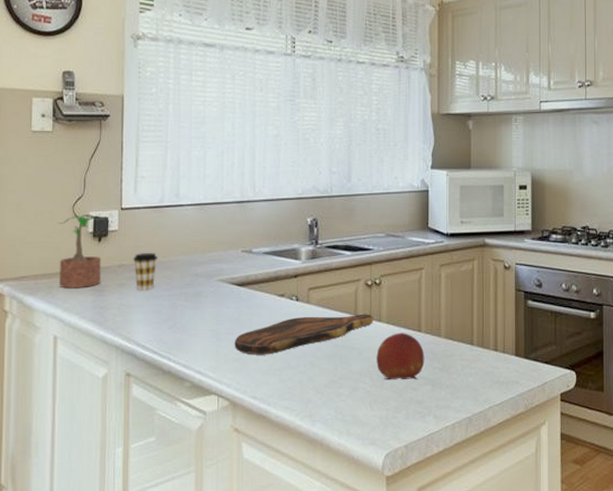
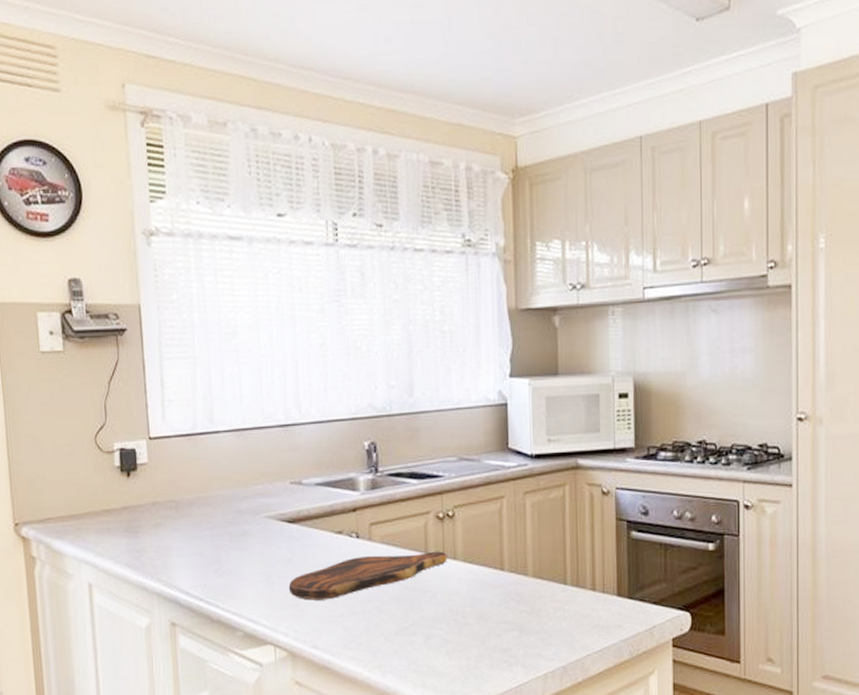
potted plant: present [59,215,102,289] -> none [81,446,134,531]
coffee cup: present [133,253,158,291] -> none [167,488,195,531]
fruit: present [376,333,425,380] -> none [453,572,510,626]

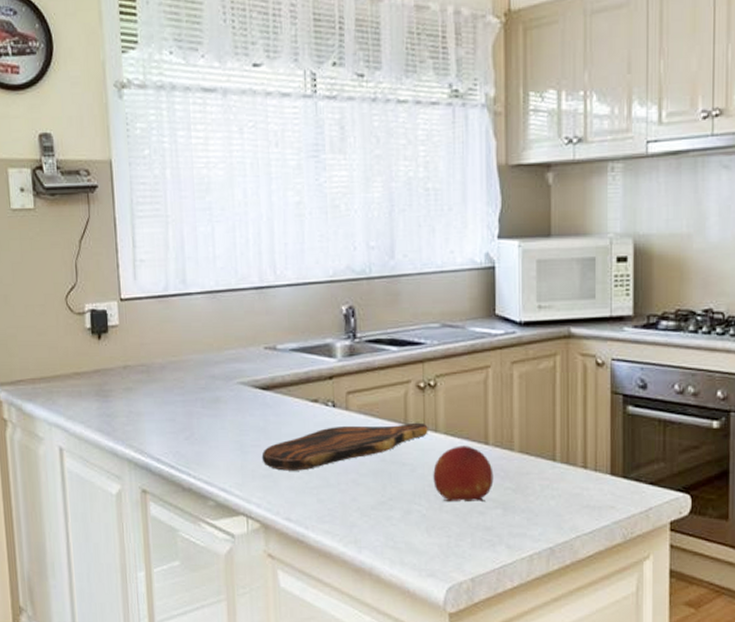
fruit: none [453,572,510,626] -> present [433,446,494,503]

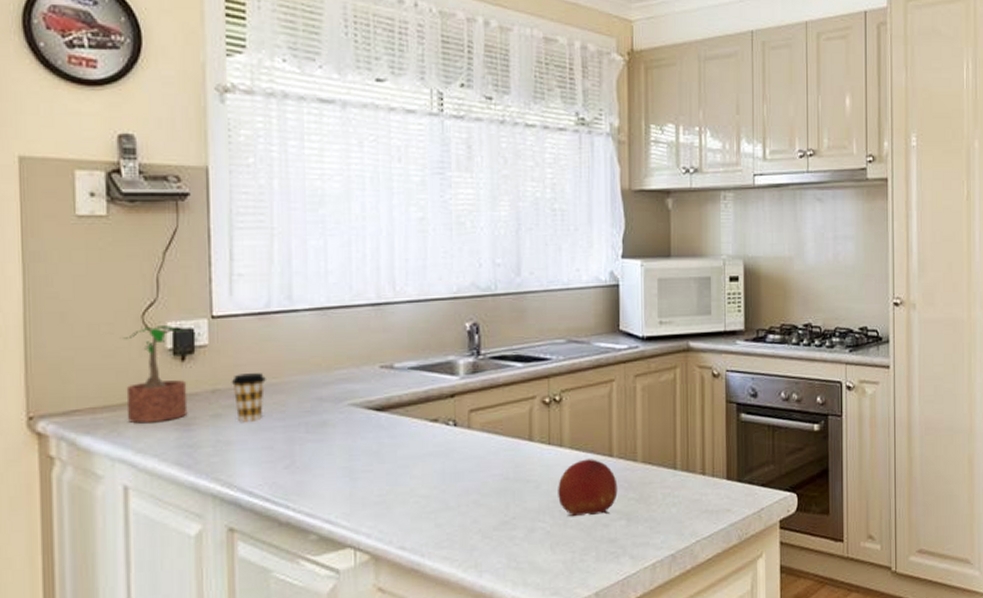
potted plant: none [52,307,105,394] -> present [123,325,188,424]
coffee cup: none [138,352,167,396] -> present [231,373,266,422]
cutting board: present [261,422,428,471] -> none [373,438,553,496]

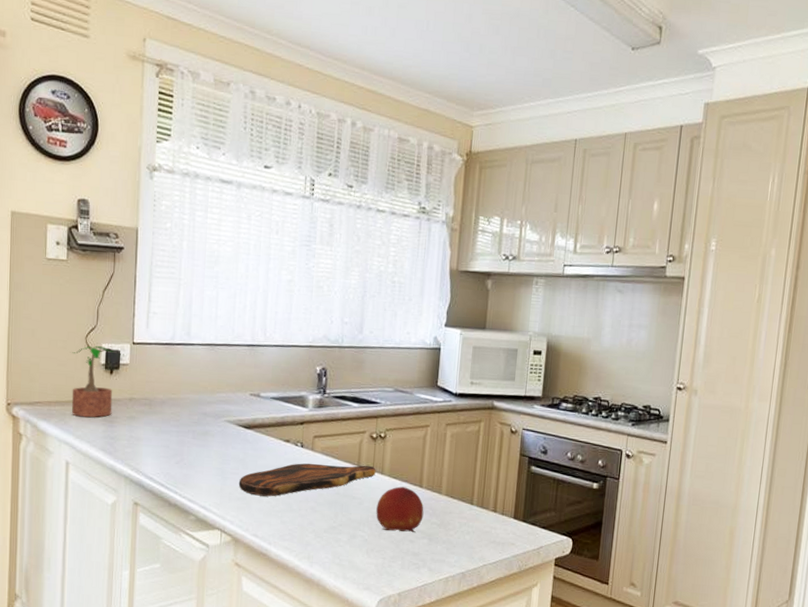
coffee cup: present [231,373,266,422] -> none [143,388,167,425]
cutting board: none [373,438,553,496] -> present [238,463,376,497]

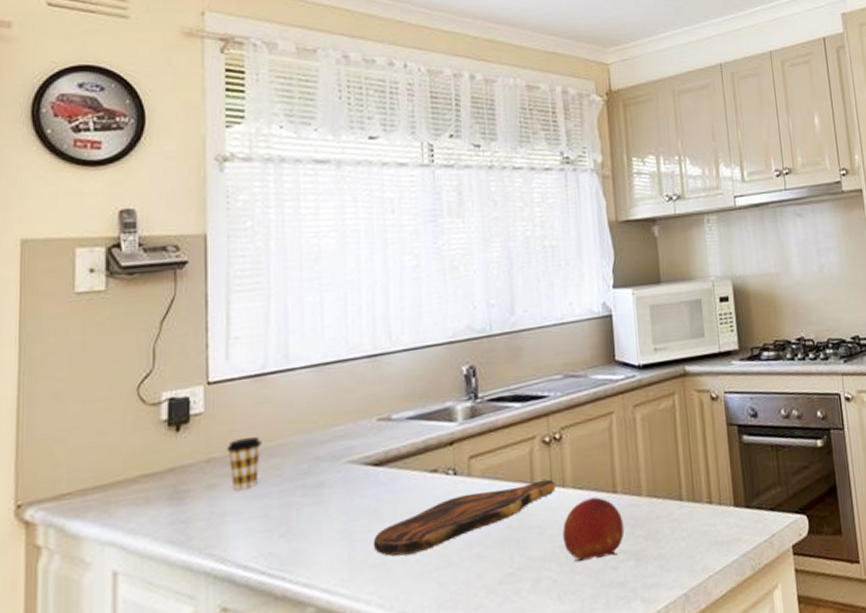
potted plant: present [71,346,113,418] -> none [117,396,181,502]
coffee cup: none [143,388,167,425] -> present [226,437,262,491]

